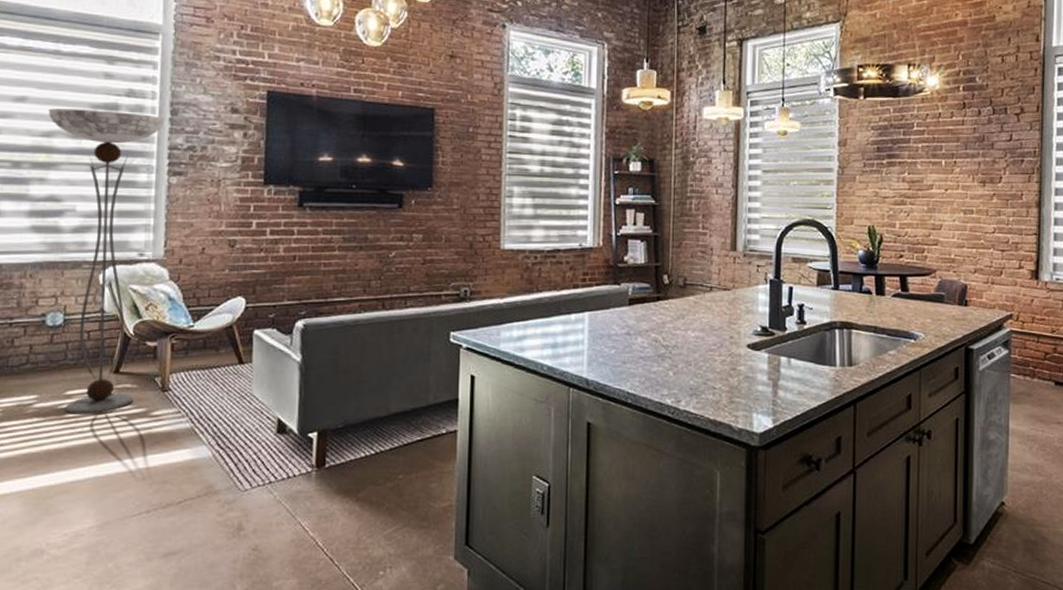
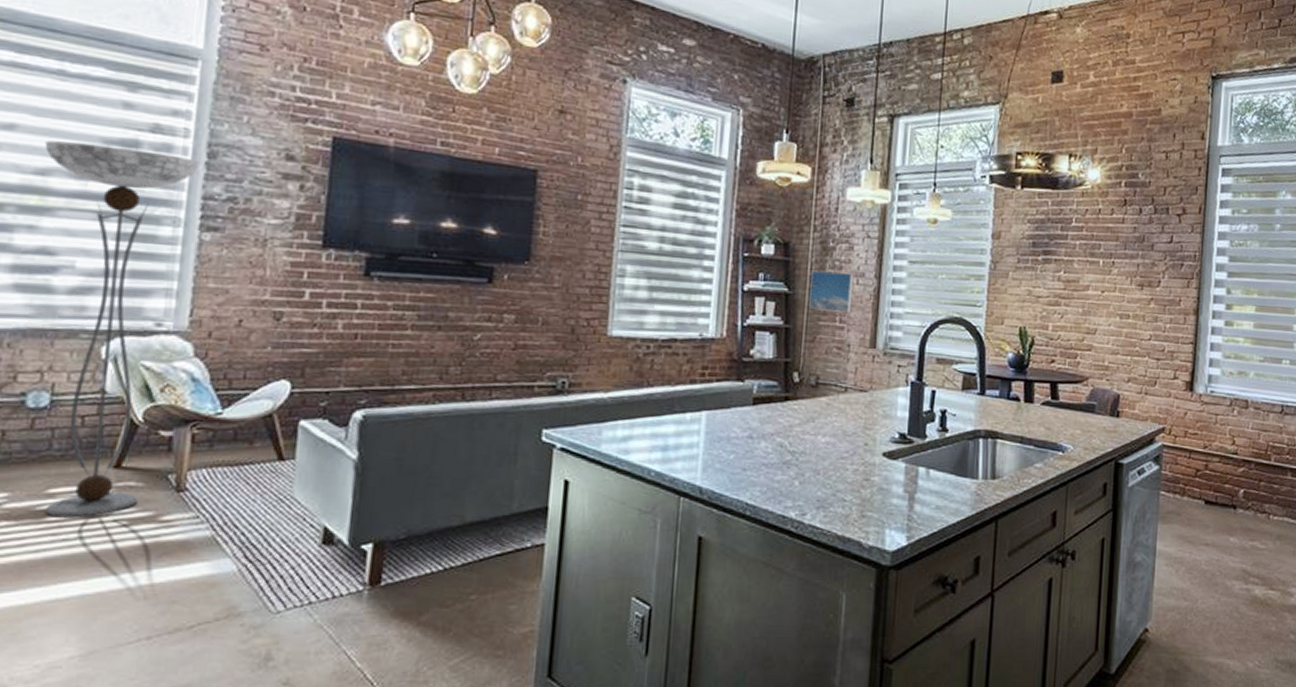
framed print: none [674,183,713,220] -> present [809,270,854,313]

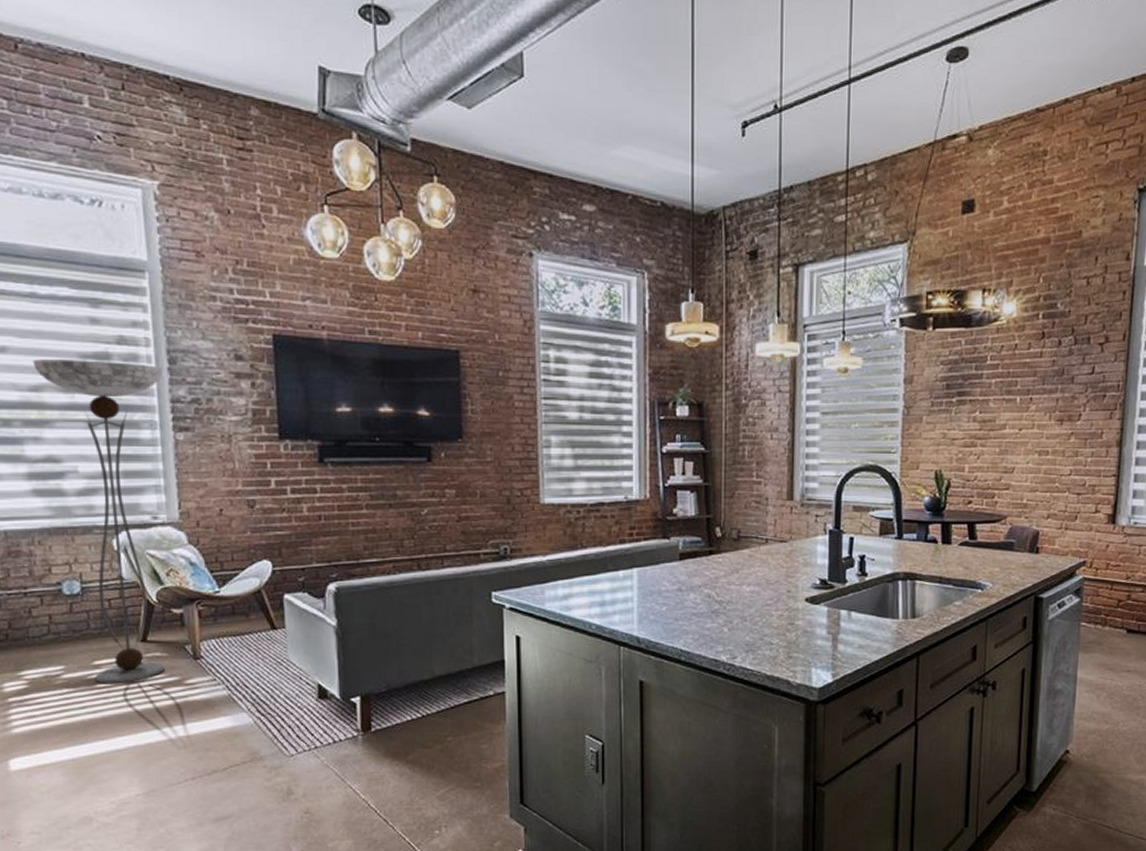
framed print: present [809,270,854,313] -> none [726,428,768,467]

